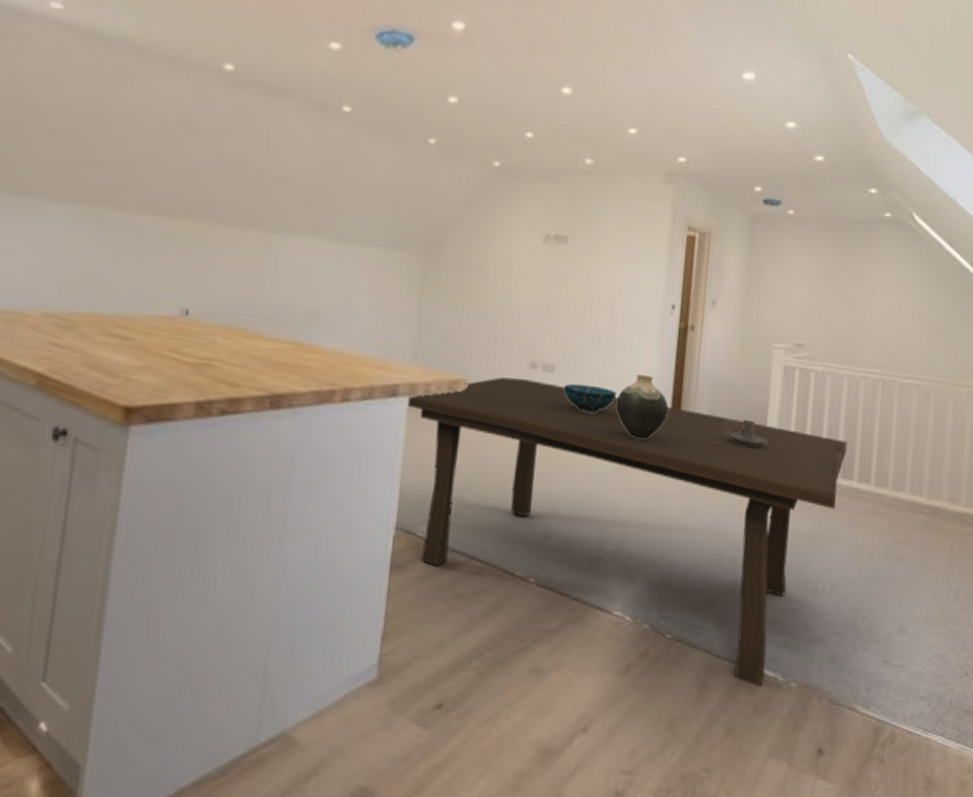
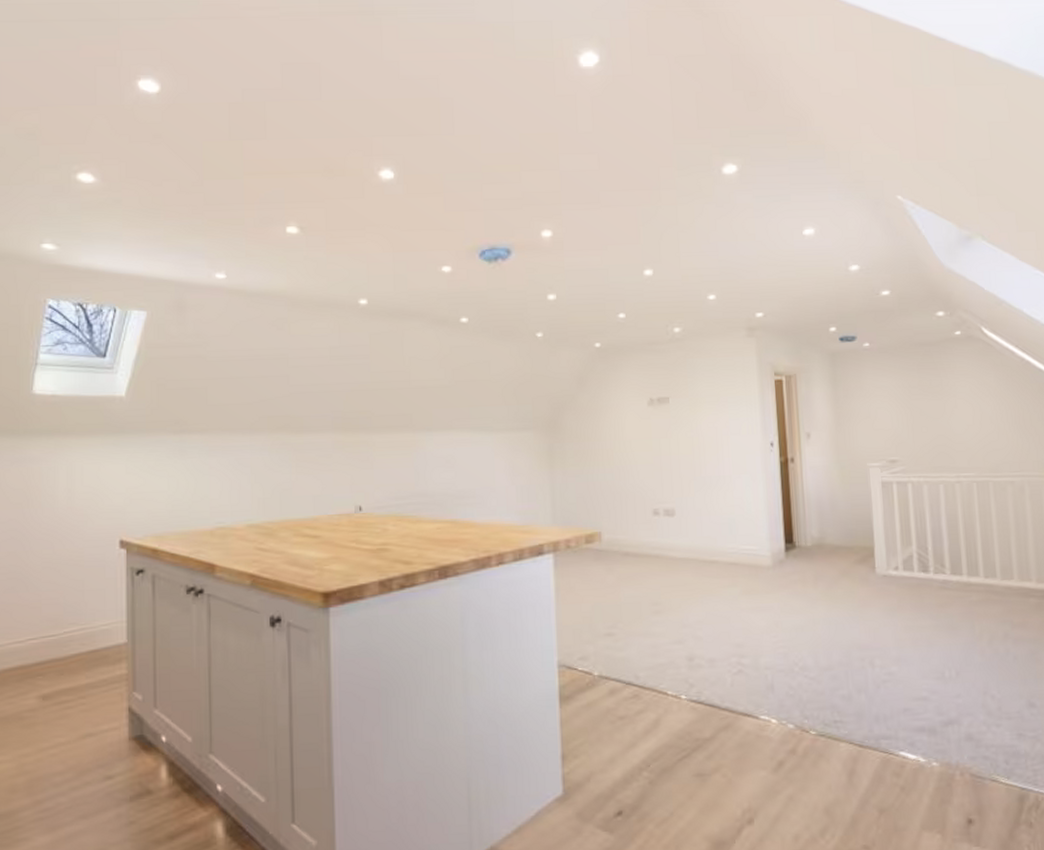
dining table: present [407,377,847,687] -> none [553,525,953,769]
decorative bowl: present [563,383,617,413] -> none [685,522,733,546]
vase: present [616,374,668,439] -> none [733,507,782,563]
candle holder: present [722,419,766,447] -> none [833,533,876,557]

